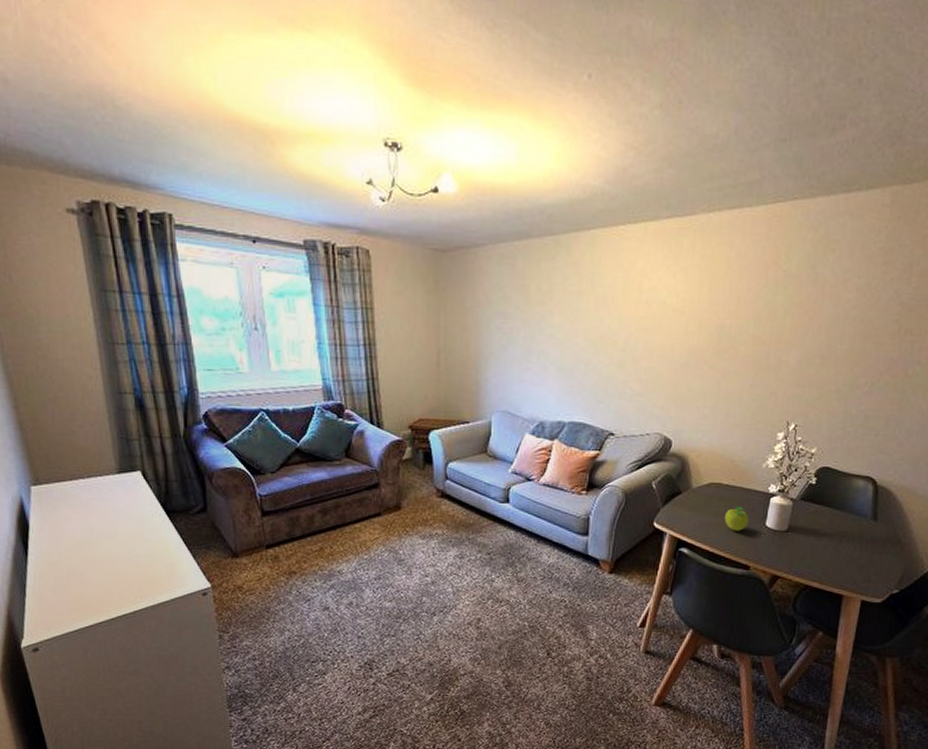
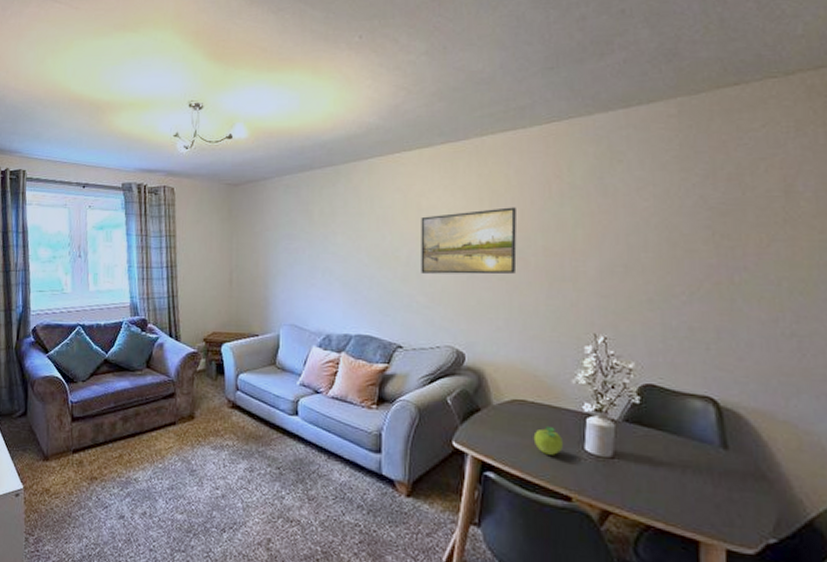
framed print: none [637,293,733,362] -> present [421,207,517,275]

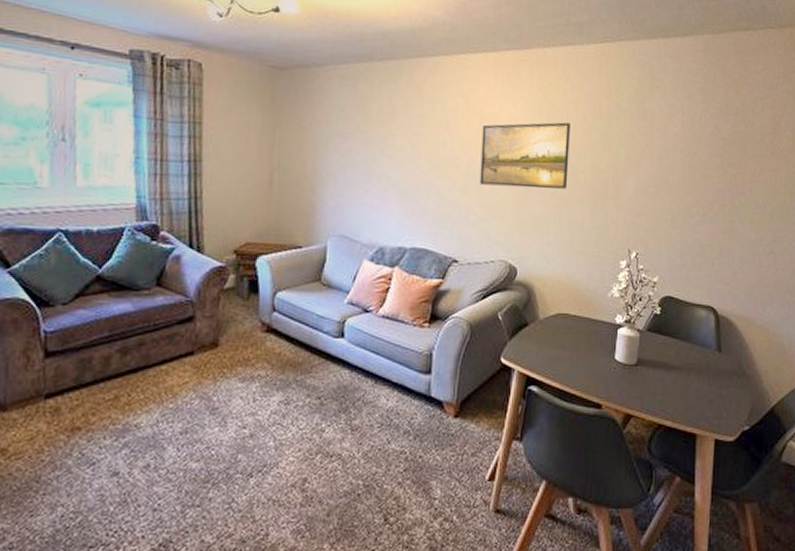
fruit: present [533,425,563,455] -> none [573,337,597,366]

